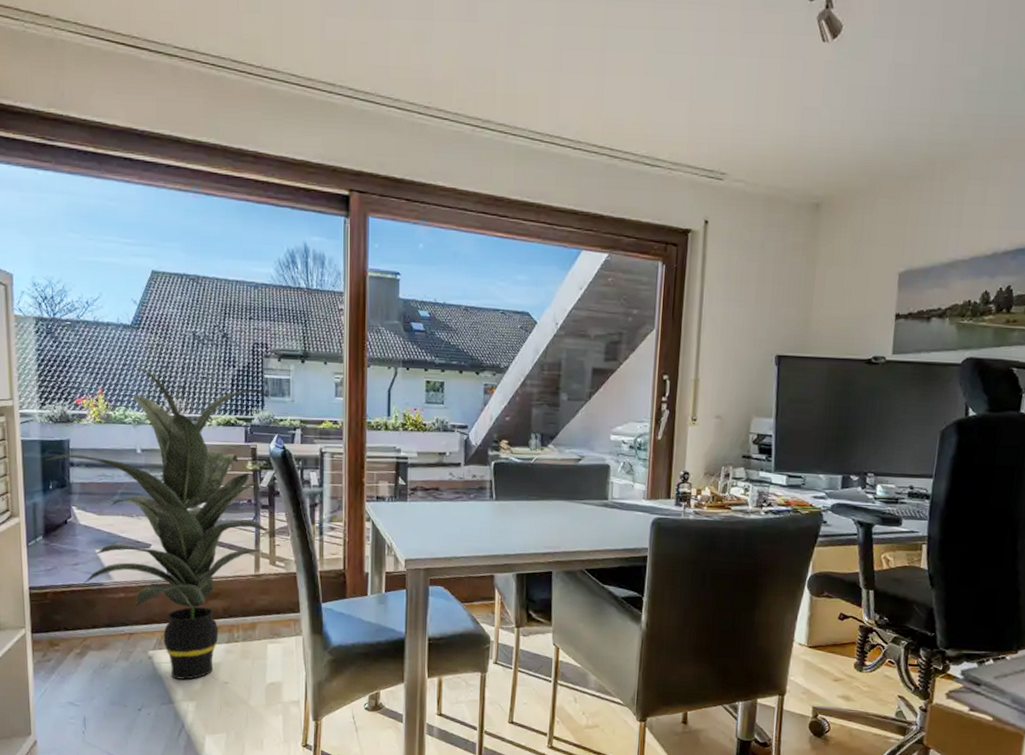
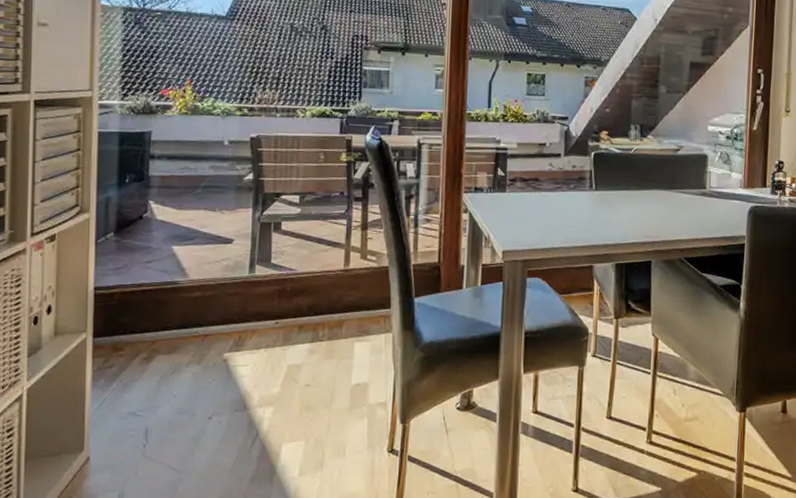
indoor plant: present [46,365,273,680] -> none [124,56,368,383]

